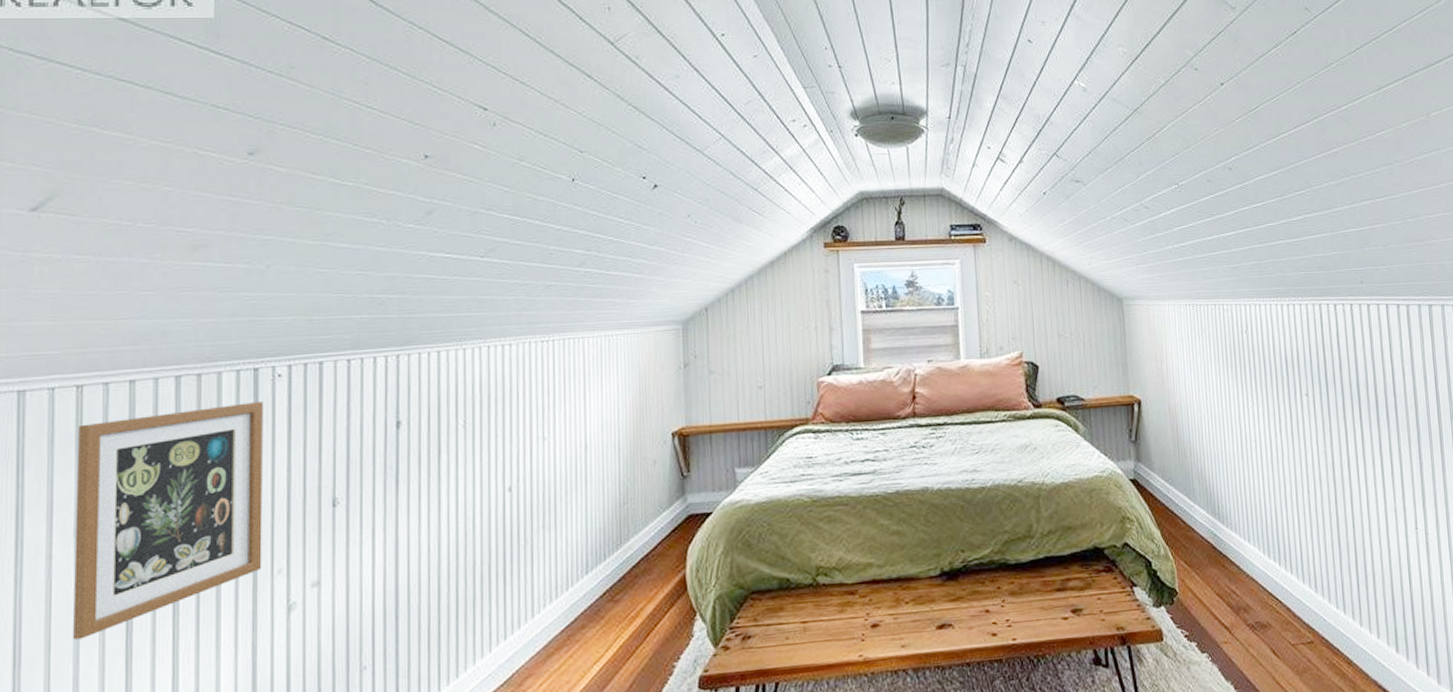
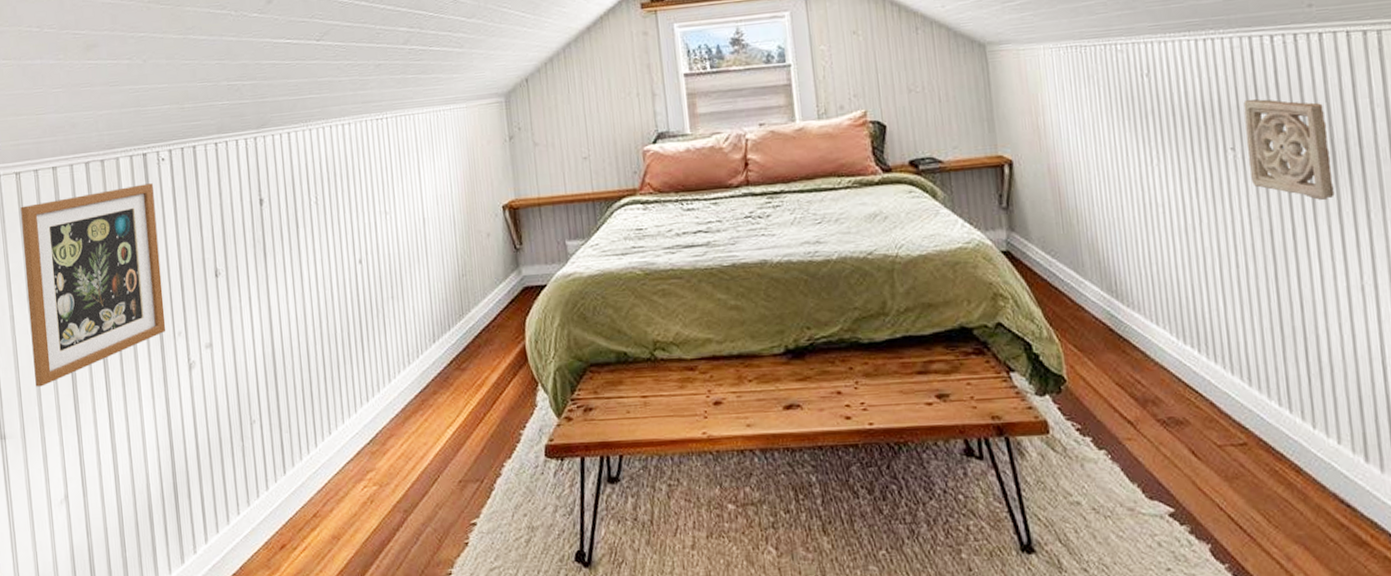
wall ornament: none [1315,355,1377,438] -> present [1243,99,1335,200]

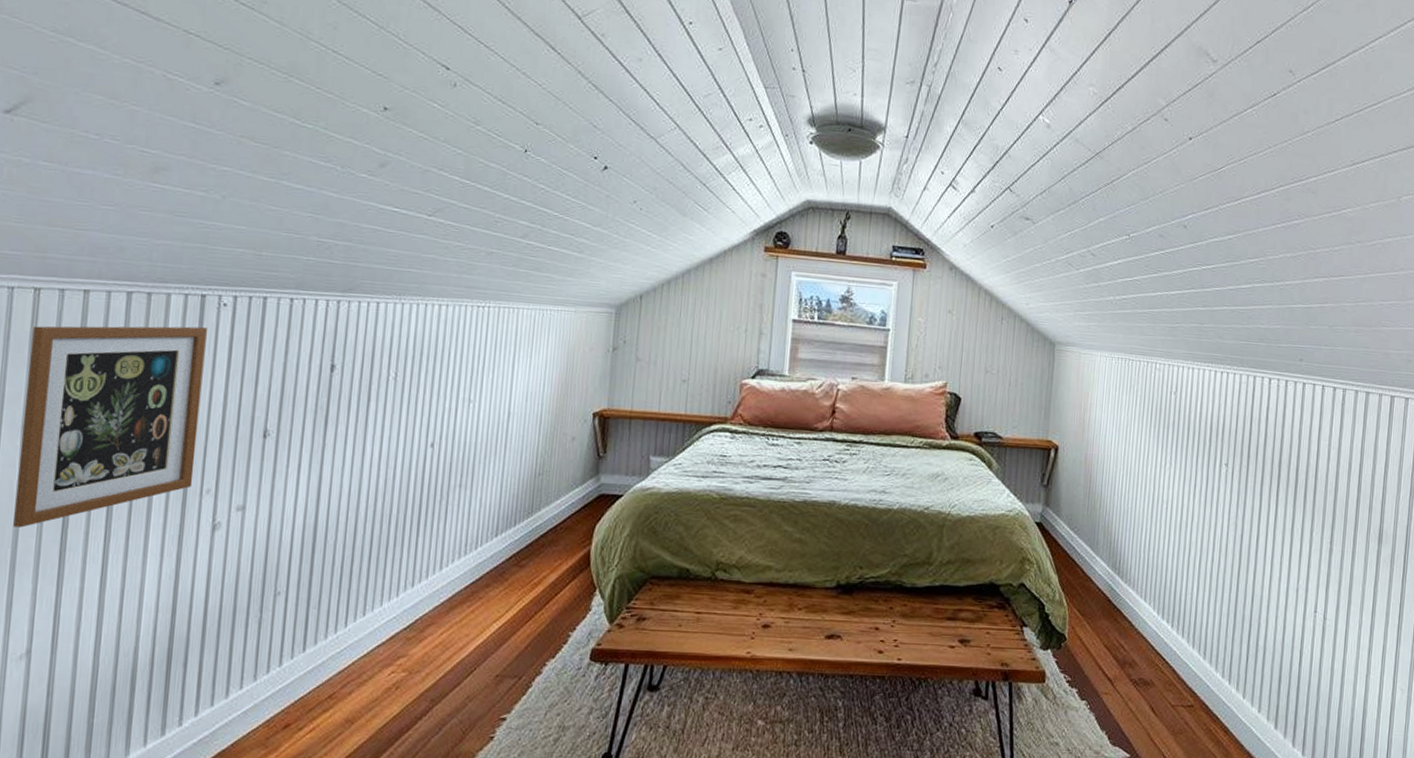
wall ornament: present [1243,99,1335,200] -> none [1234,427,1296,516]

